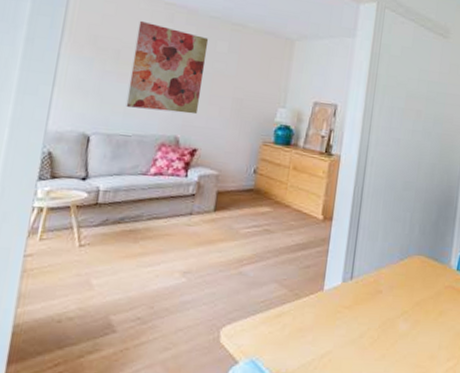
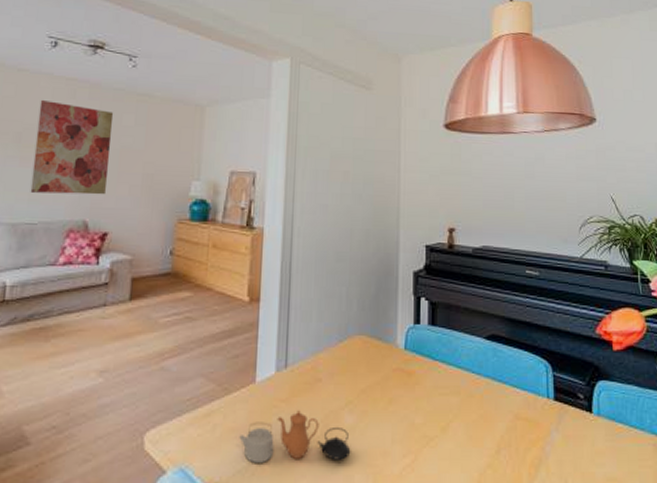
teapot: none [305,316,403,361] -> present [239,410,351,463]

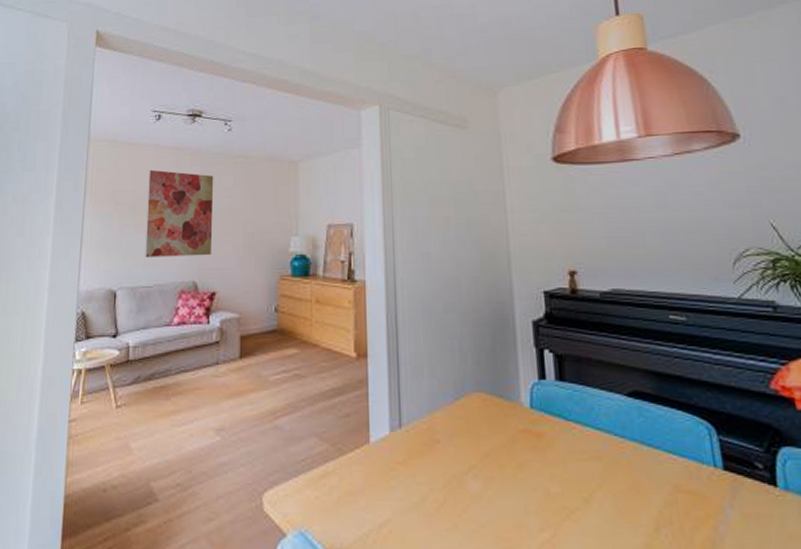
teapot: present [239,410,351,463] -> none [357,474,480,531]

